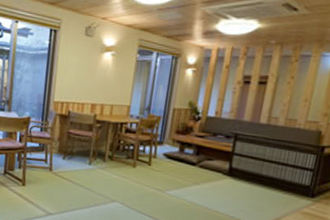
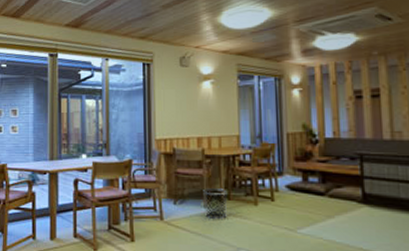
waste bin: none [89,149,111,176] -> present [203,188,228,220]

